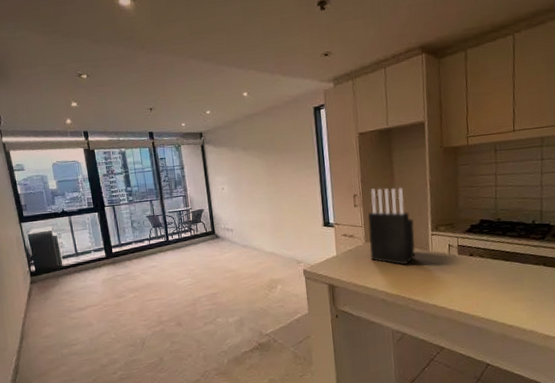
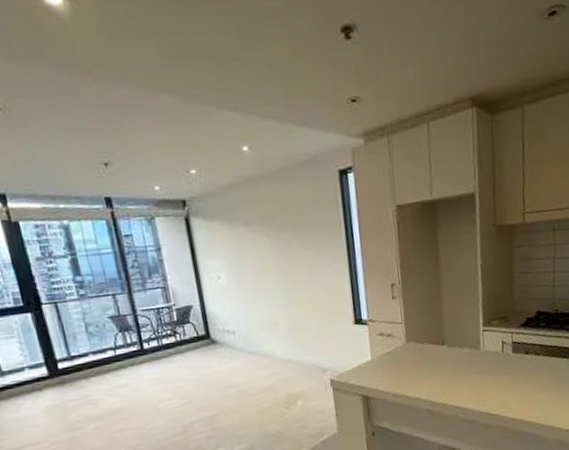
knife block: present [368,187,416,265] -> none [409,273,465,368]

